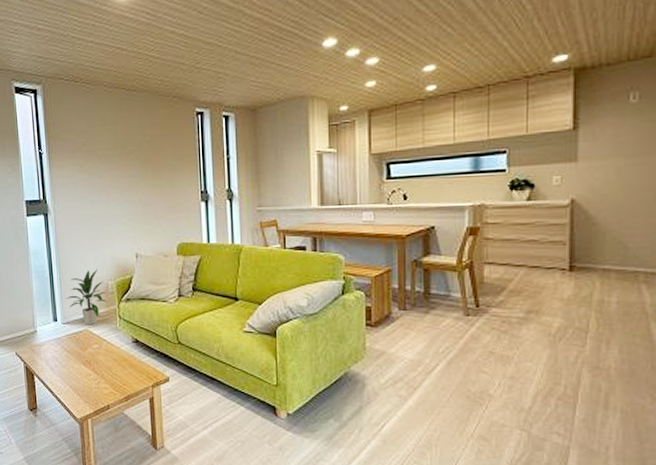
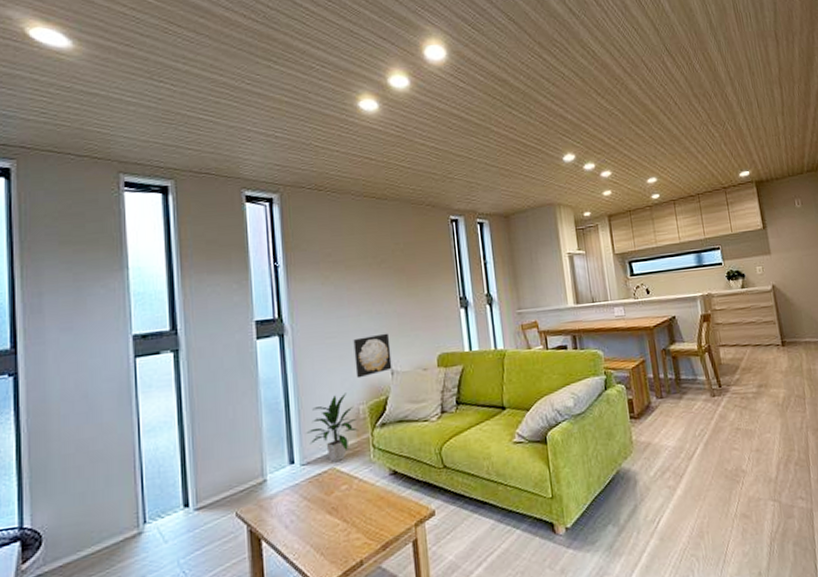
wall art: none [104,220,137,258] -> present [353,333,392,379]

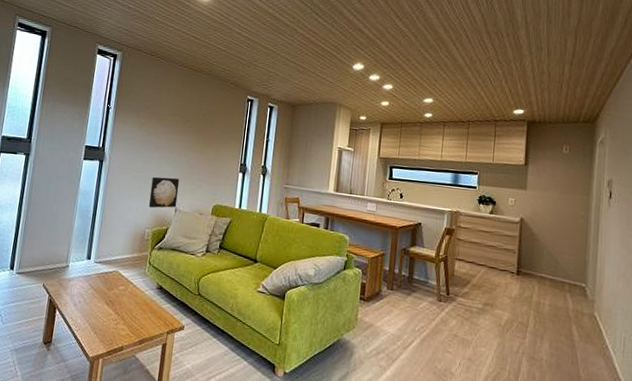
indoor plant: present [306,392,358,463] -> none [103,216,142,268]

